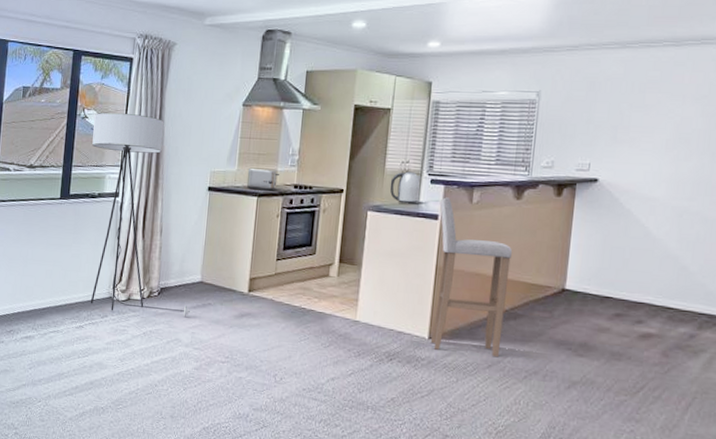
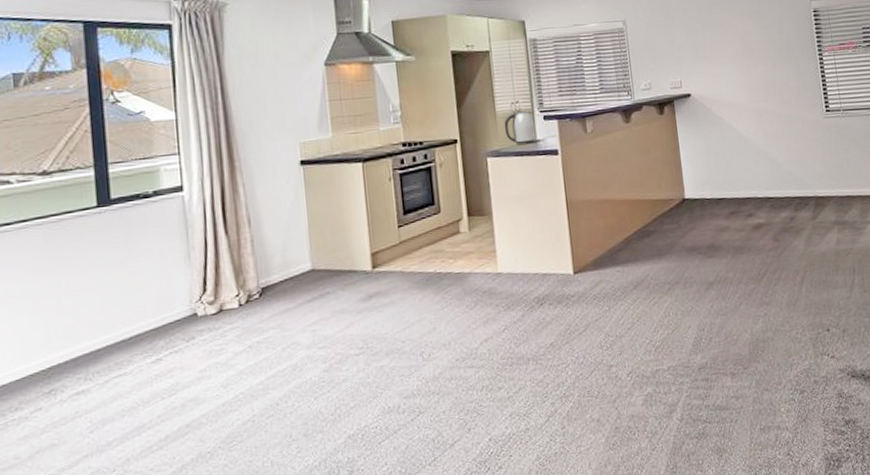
floor lamp: present [90,112,192,318] -> none [128,89,308,331]
toaster: present [246,167,279,191] -> none [344,129,383,155]
bar stool: present [430,197,513,358] -> none [556,131,642,284]

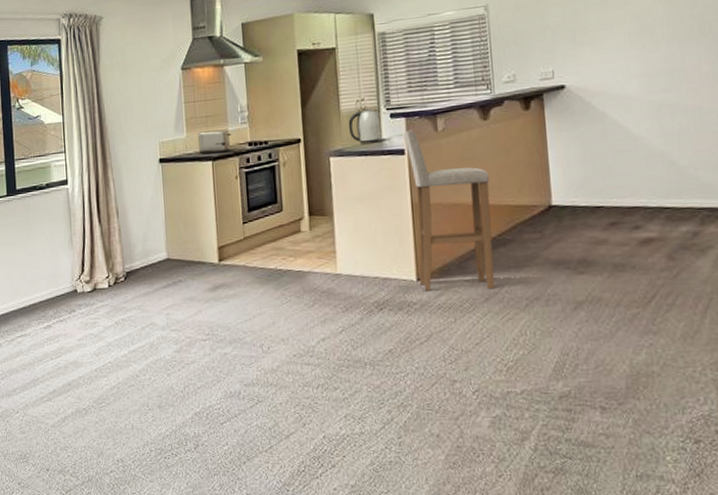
toaster: none [344,129,383,155] -> present [197,129,231,154]
bar stool: none [556,131,642,284] -> present [403,129,495,291]

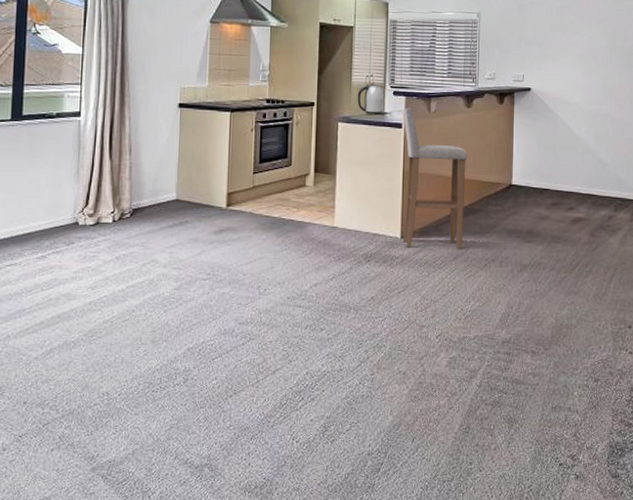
toaster: present [197,129,231,154] -> none [218,83,251,106]

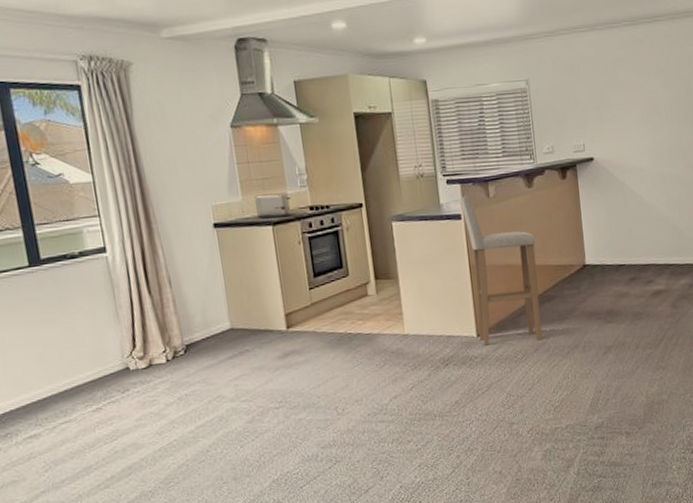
toaster: none [218,83,251,106] -> present [254,192,291,219]
kettle: present [357,84,385,115] -> none [407,175,440,209]

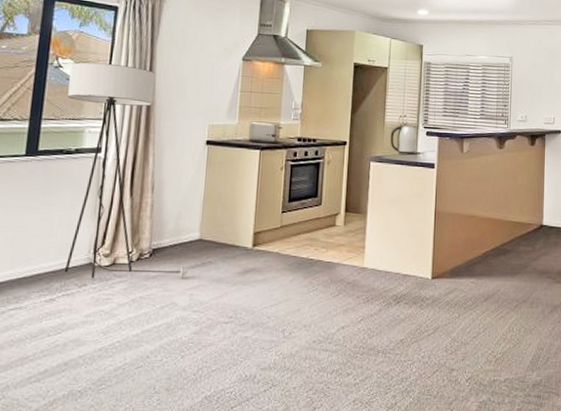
floor lamp: none [47,152,230,383] -> present [64,62,190,279]
kettle: none [407,175,440,209] -> present [390,125,418,155]
bar stool: present [459,195,543,346] -> none [433,148,499,291]

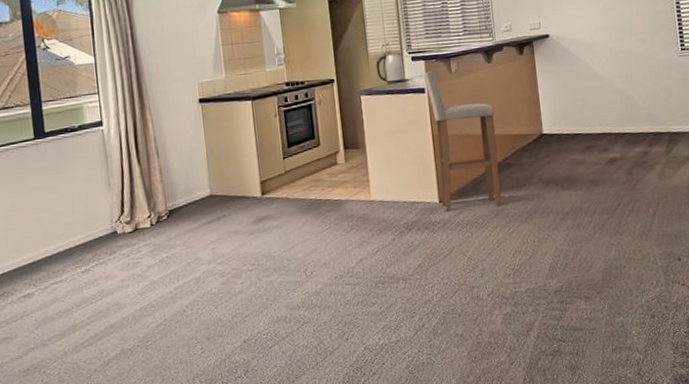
floor lamp: present [64,62,190,279] -> none [56,36,208,246]
toaster: present [248,121,282,144] -> none [236,70,269,94]
bar stool: none [433,148,499,291] -> present [423,71,502,211]

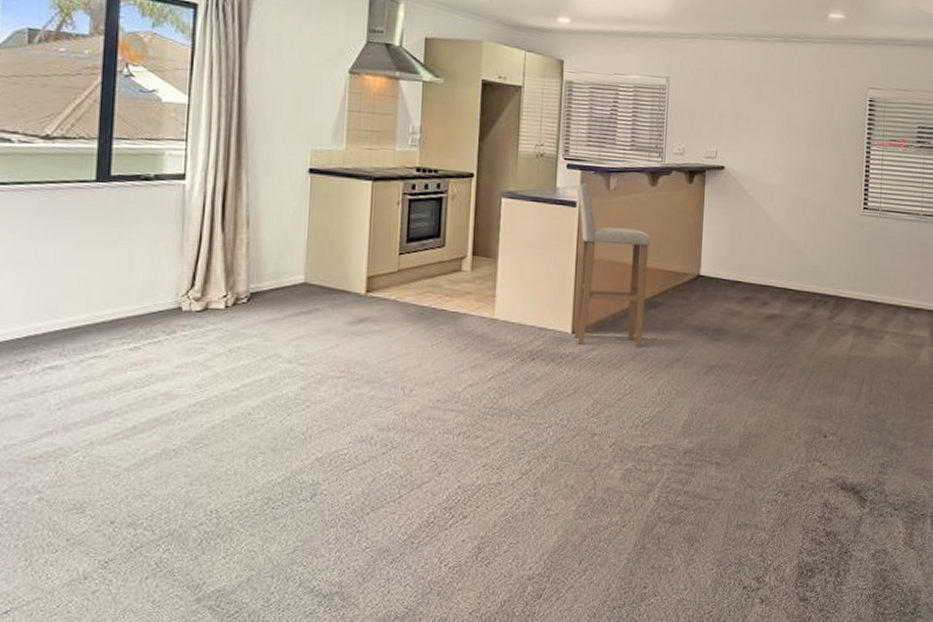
kettle: present [375,52,406,84] -> none [524,155,557,191]

